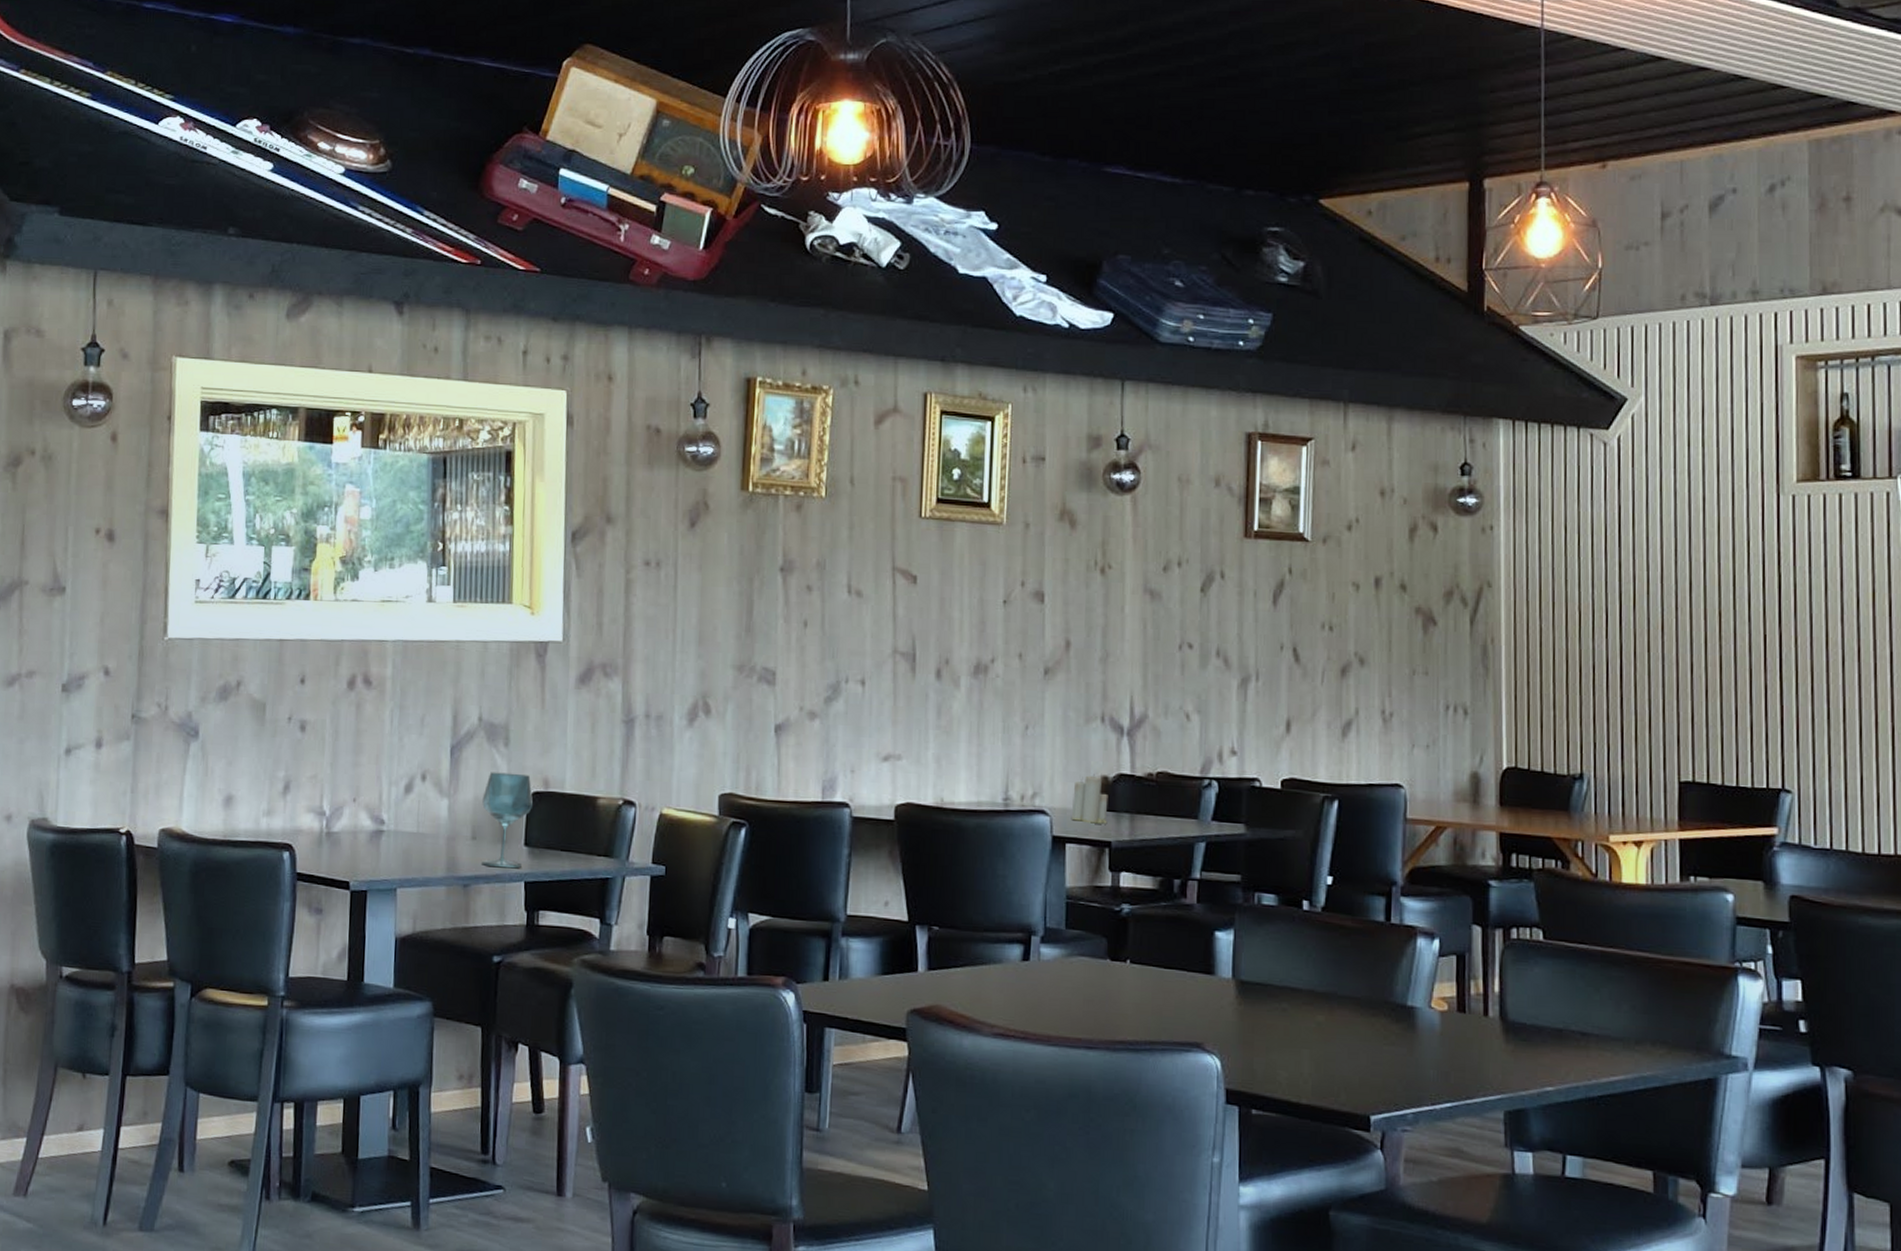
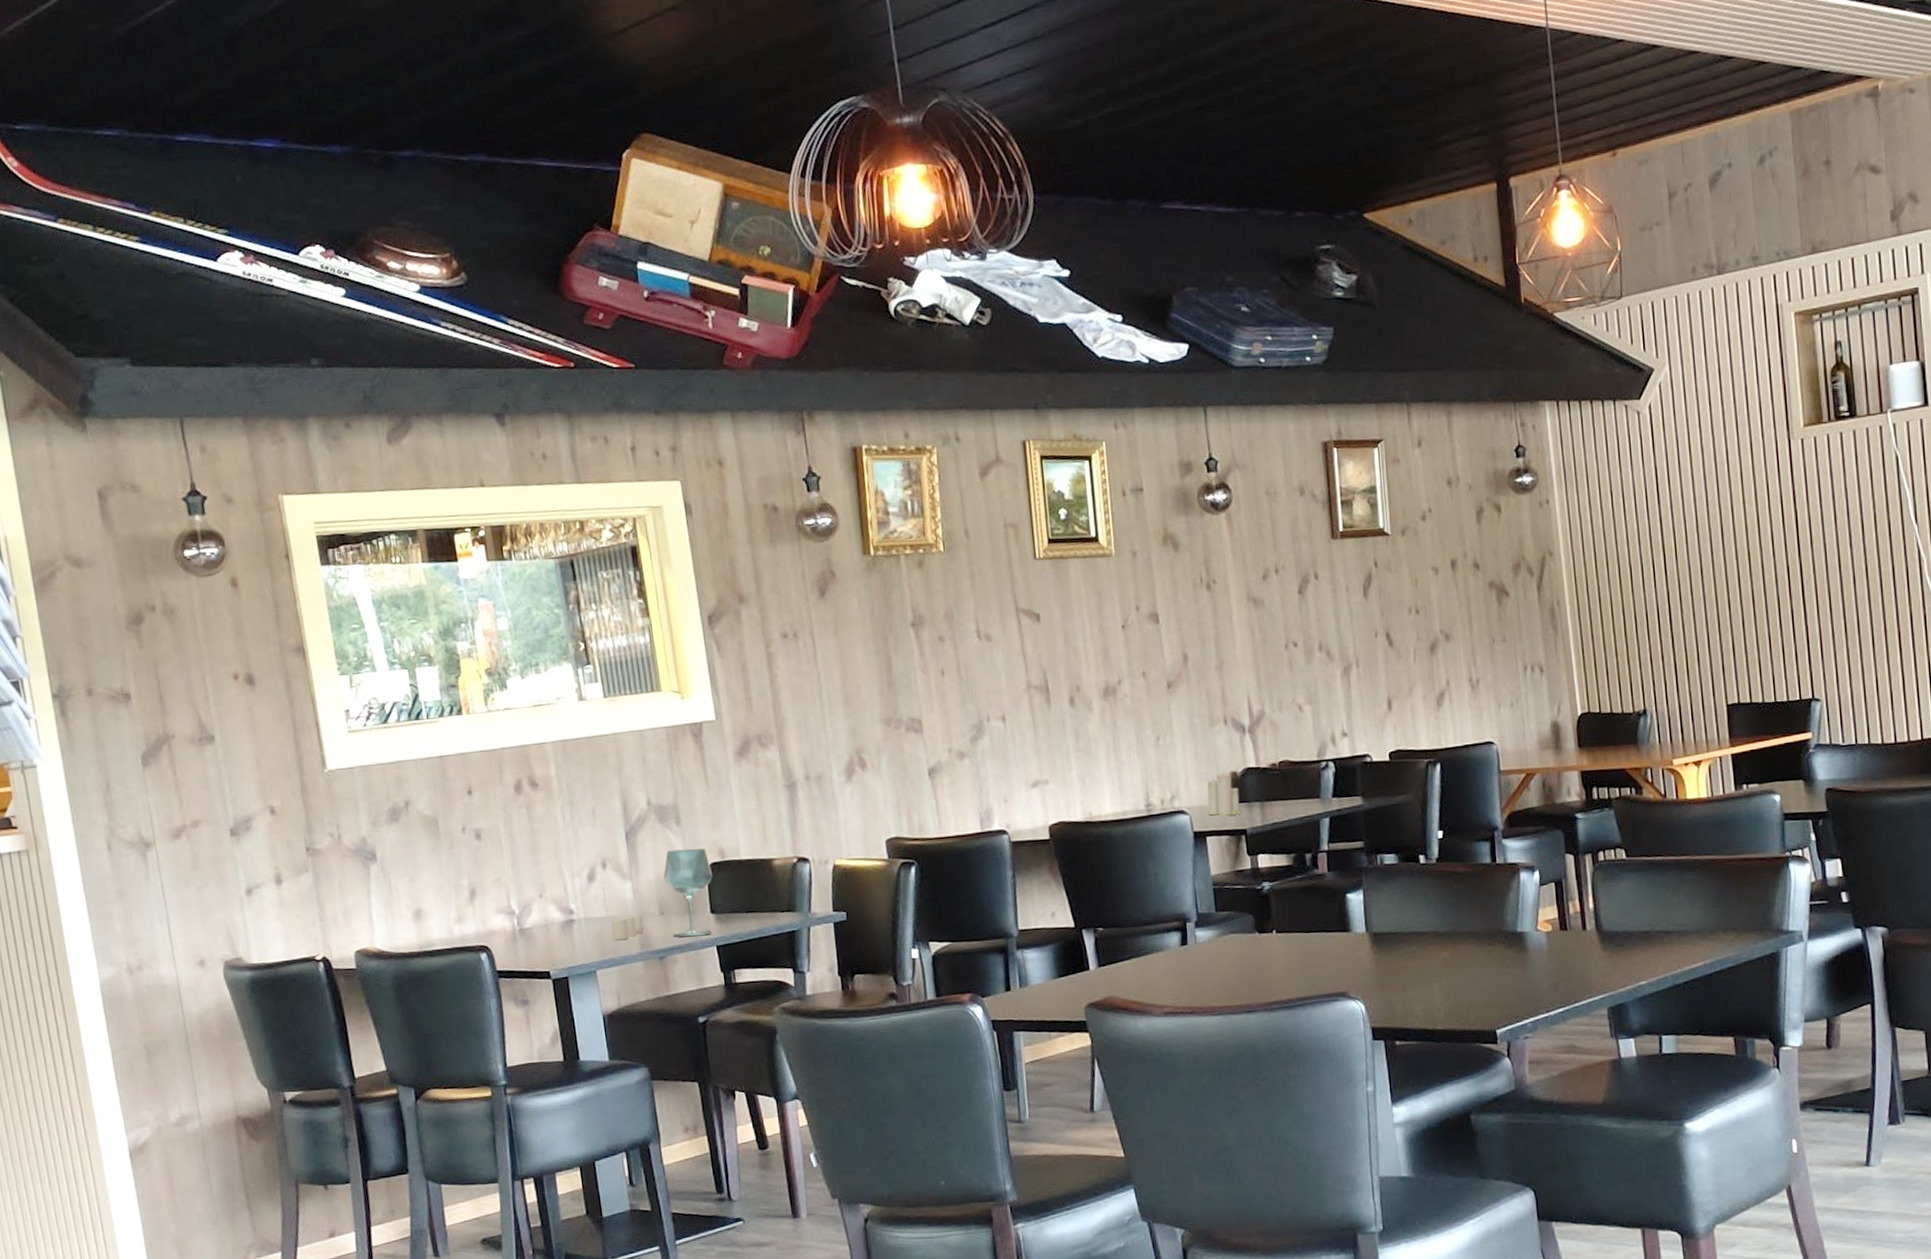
candle: none [419,834,453,860] -> present [610,914,644,940]

